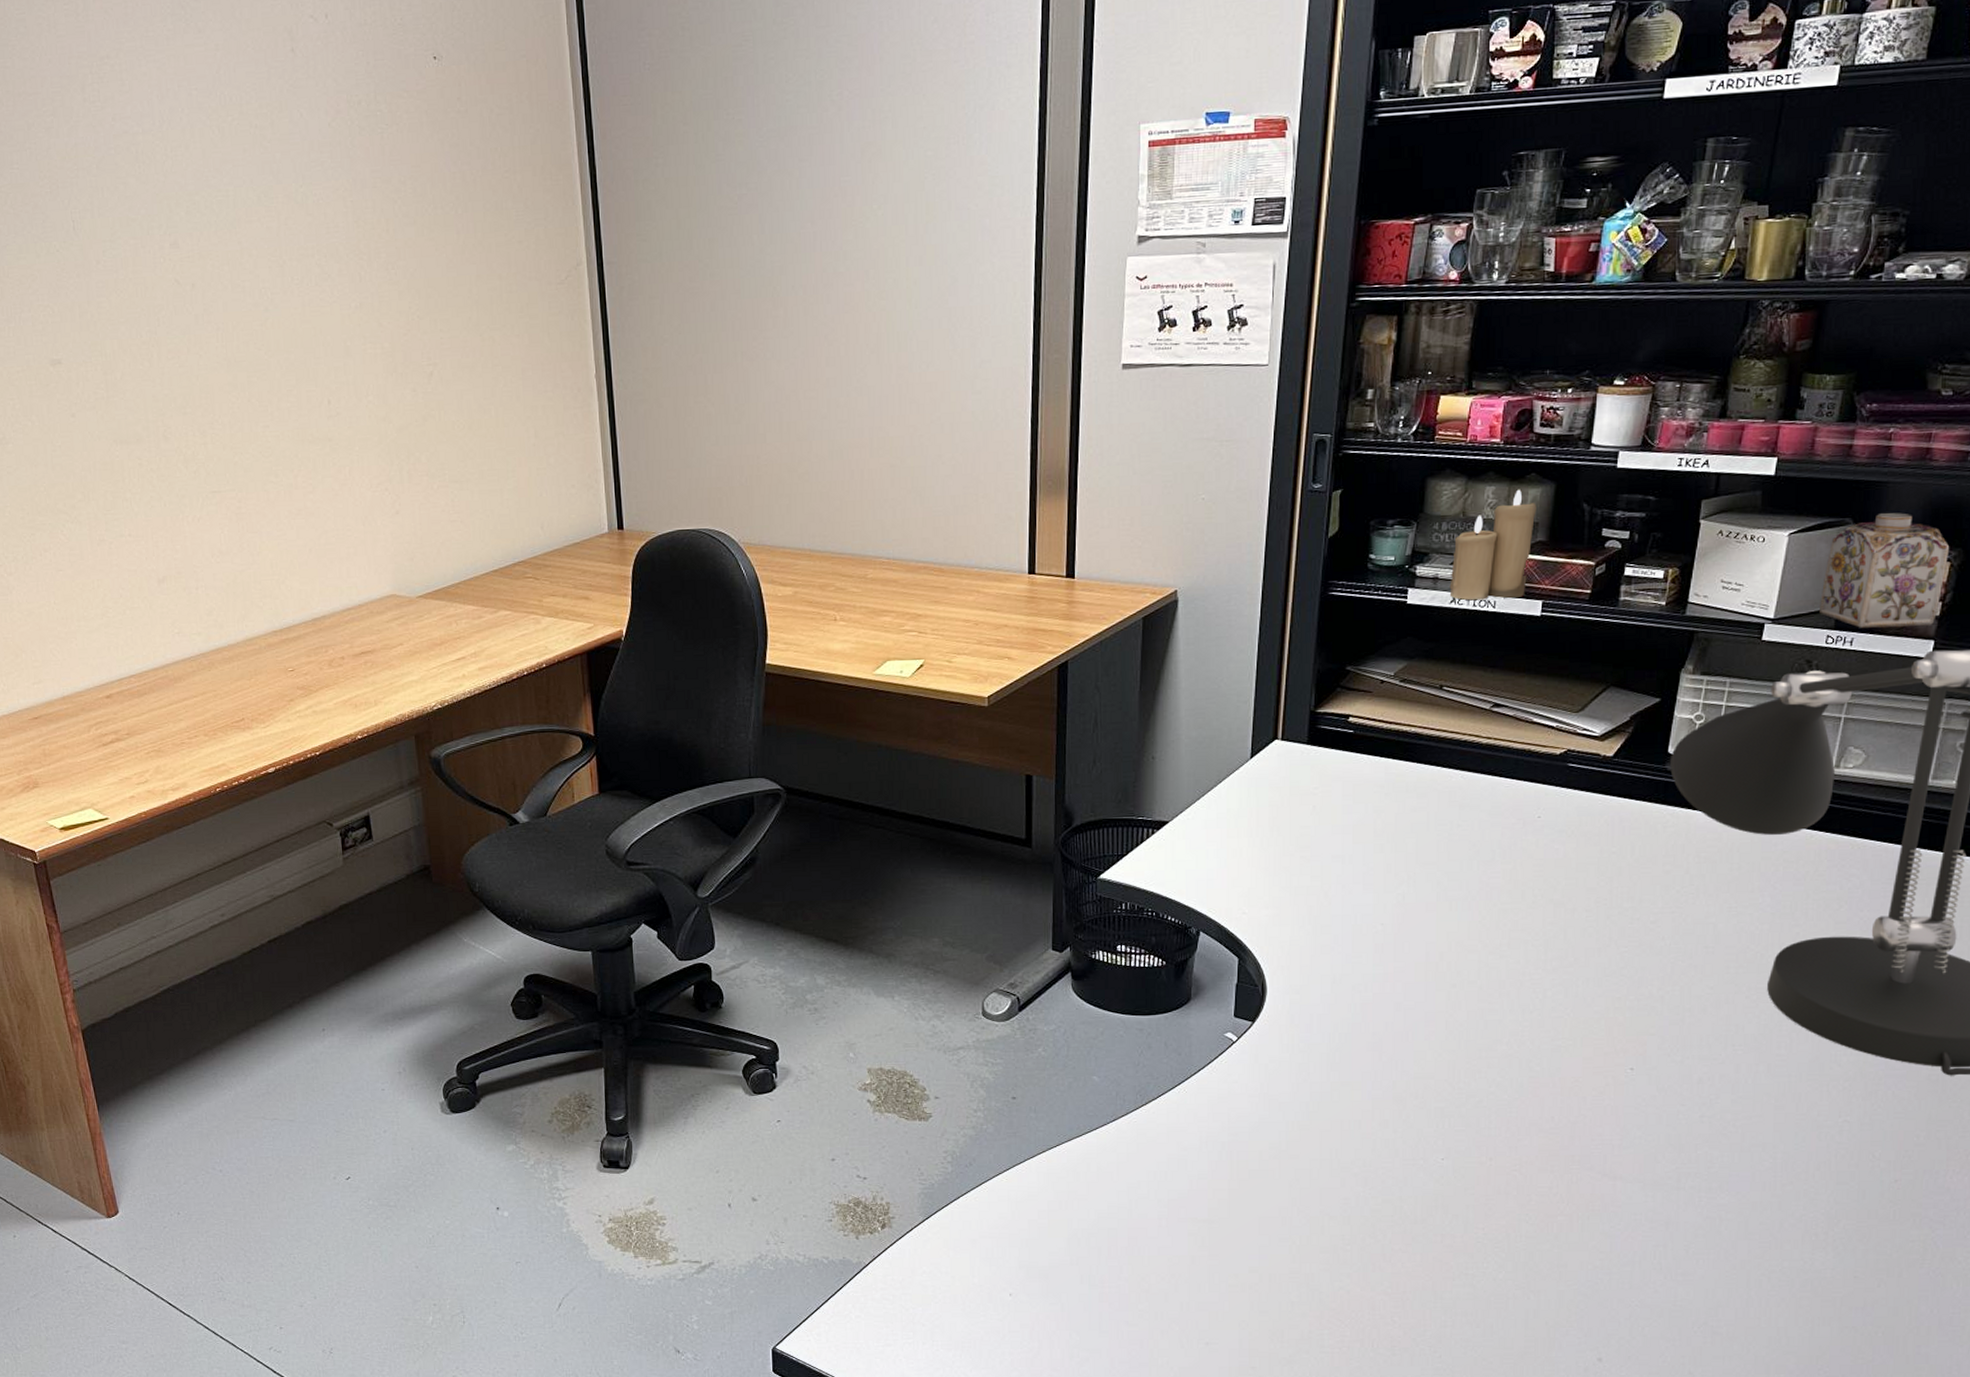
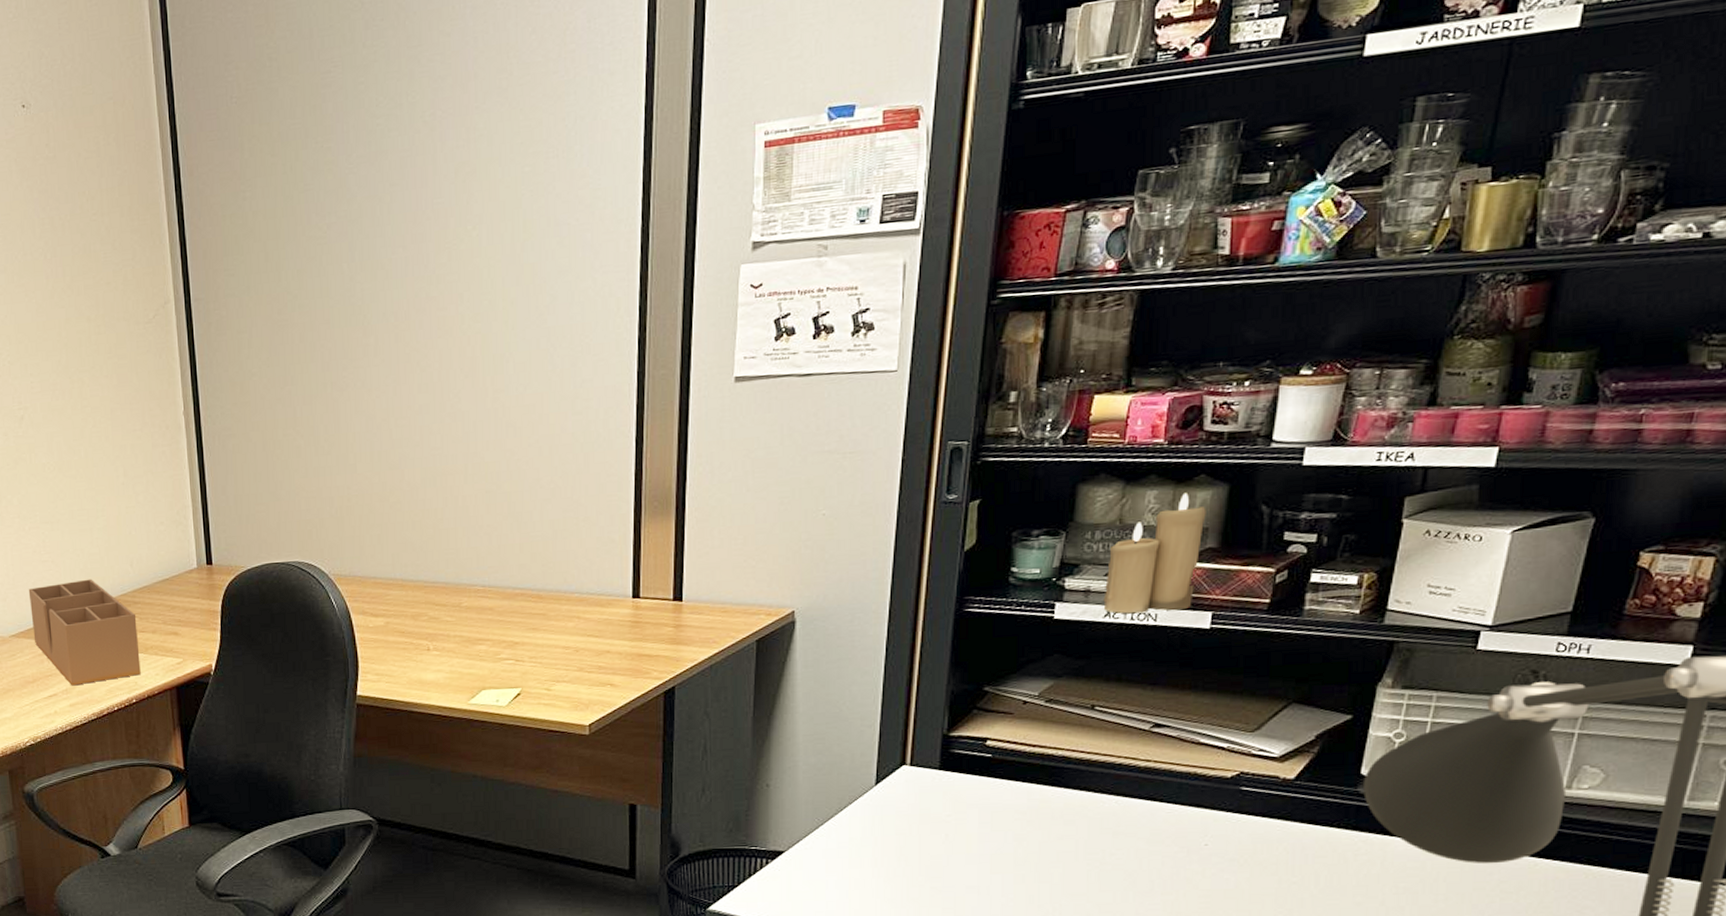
desk organizer: none [436,540,551,649] -> present [28,579,141,686]
decorative jar: present [1818,513,1950,629] -> none [1547,503,1715,634]

